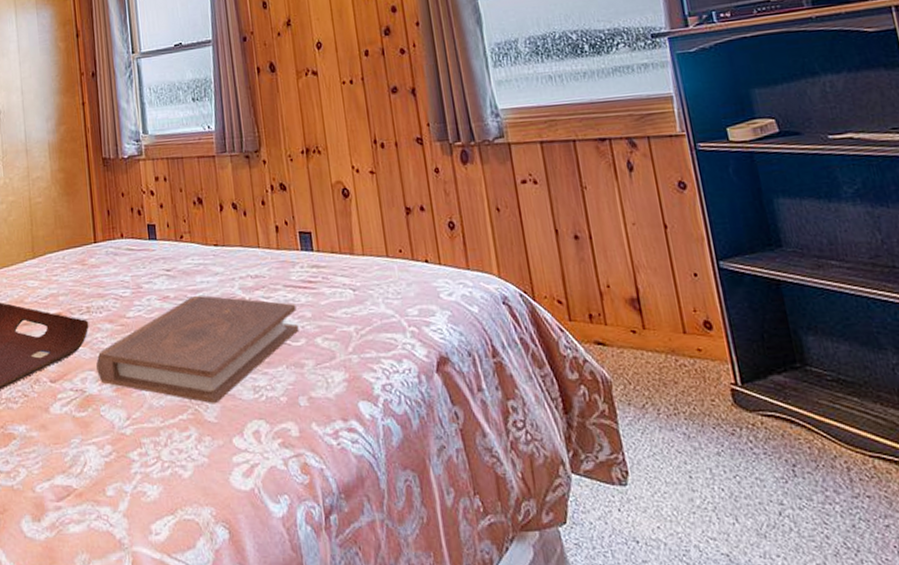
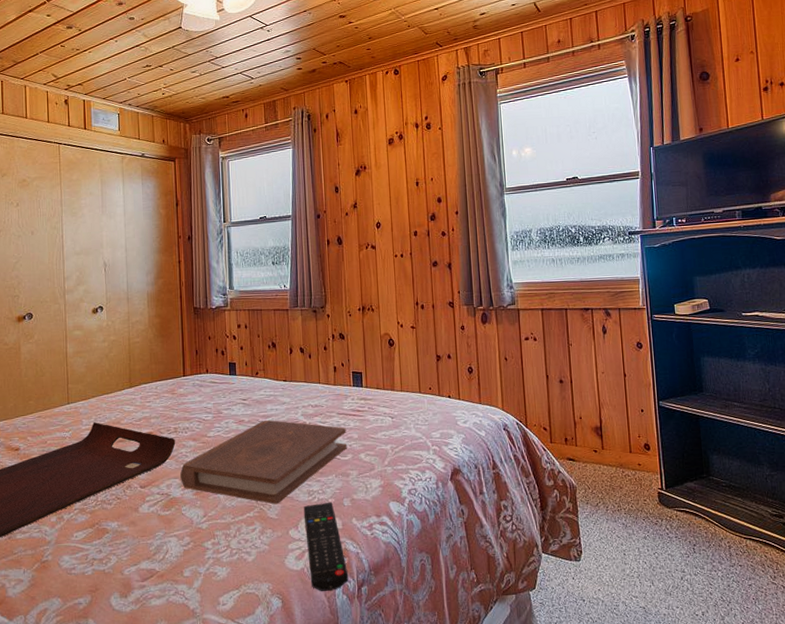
remote control: none [248,400,313,520] -> present [303,501,349,591]

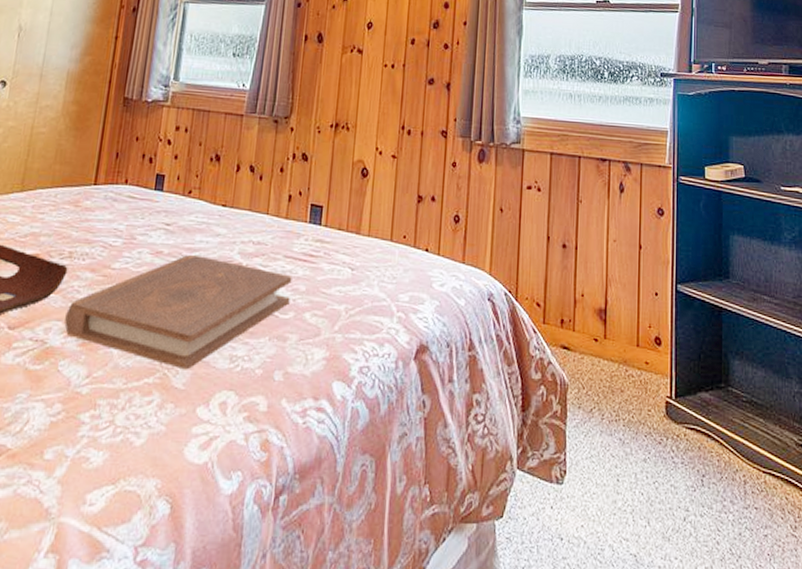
remote control: present [303,501,349,591] -> none [214,373,266,497]

